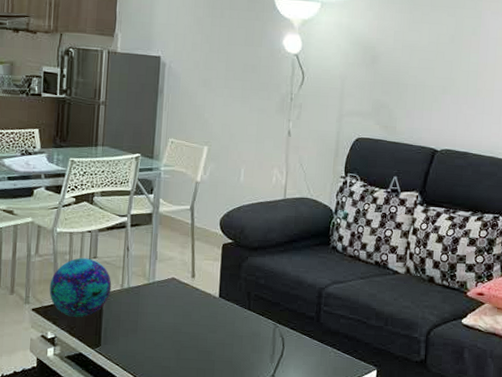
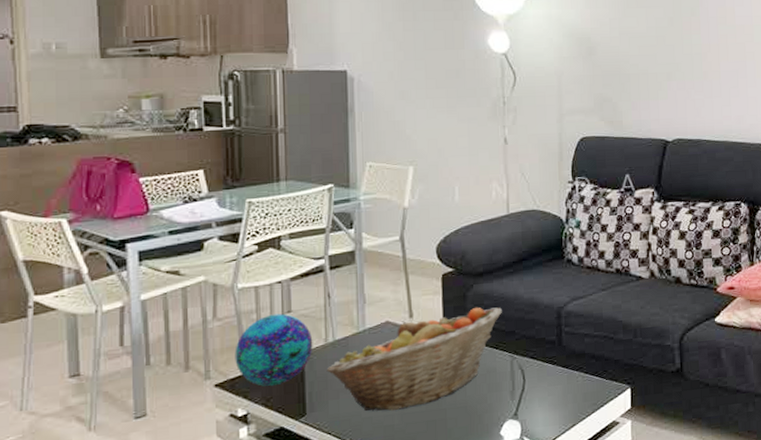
fruit basket: none [120,277,271,355] -> present [326,307,502,411]

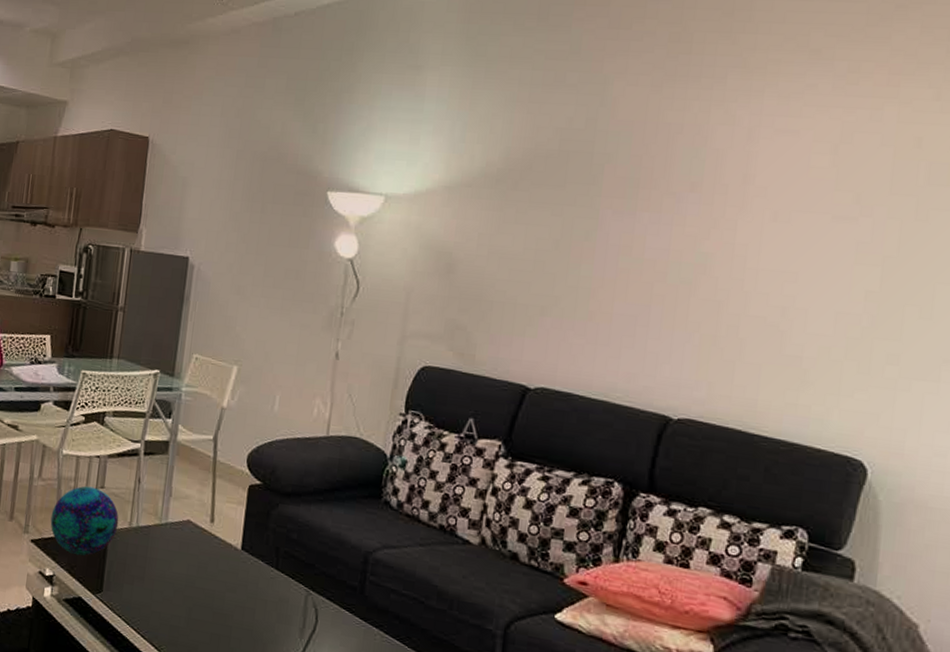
fruit basket: present [326,307,502,411] -> none [126,523,305,616]

